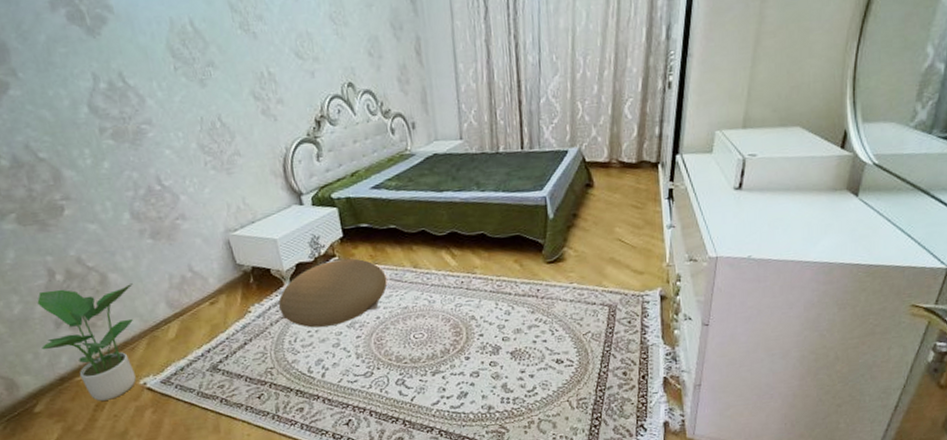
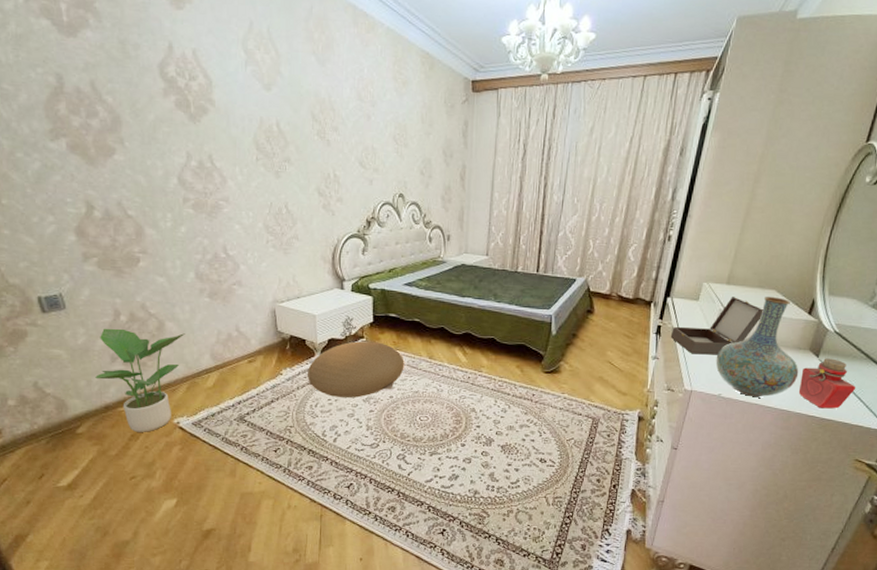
jewelry box: none [685,142,789,216] -> present [670,297,763,355]
vase: none [740,134,837,254] -> present [715,296,799,398]
potion bottle: none [839,195,905,254] -> present [798,358,856,409]

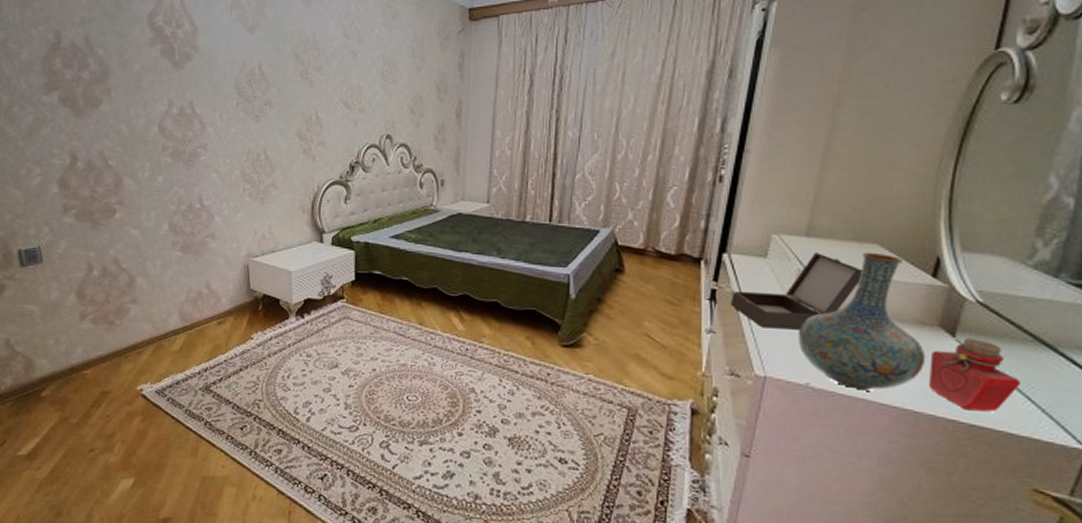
potted plant: present [95,328,185,432] -> none [64,283,155,399]
pouf: present [308,341,405,398] -> none [280,302,390,369]

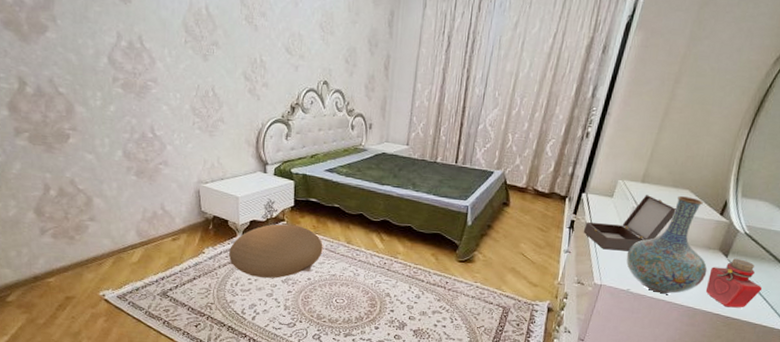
pouf: none [280,302,390,369] -> present [229,224,323,278]

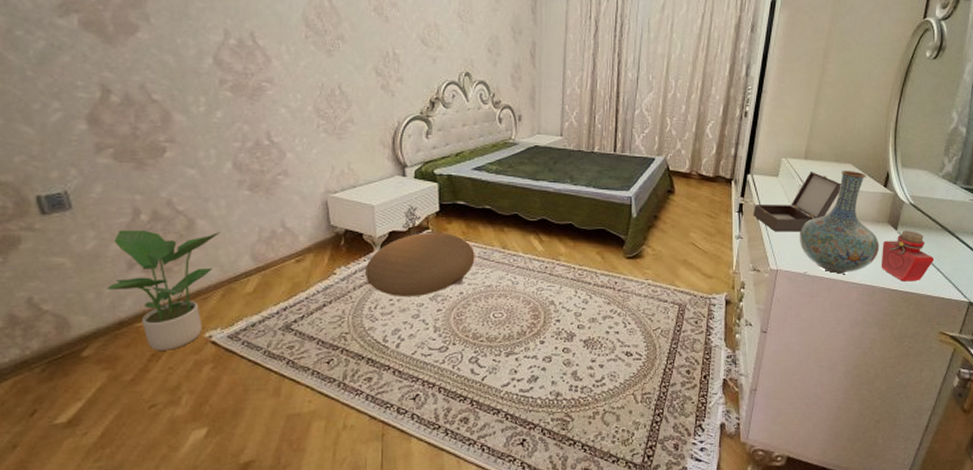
potted plant: none [25,201,112,303] -> present [107,229,220,351]

